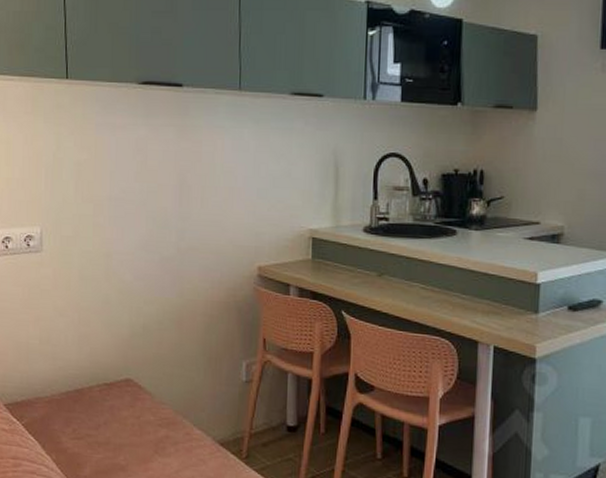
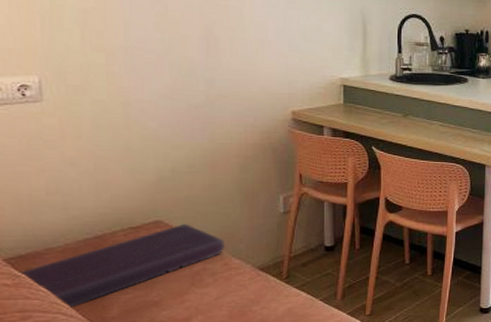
cushion: none [14,384,187,462] -> present [18,223,224,310]

